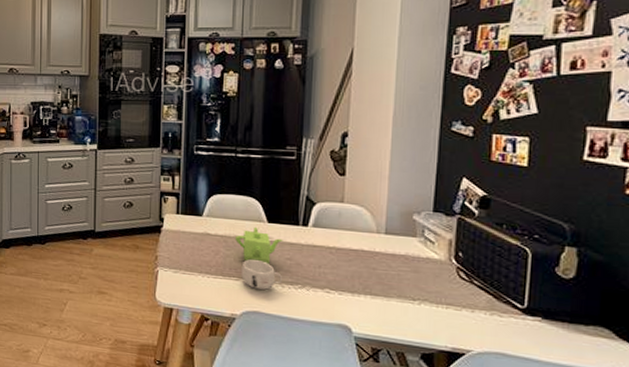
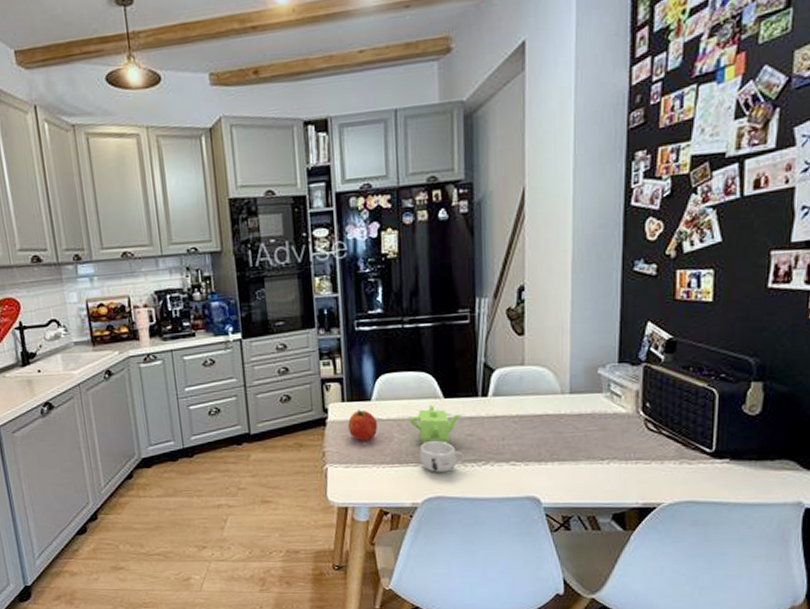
apple: none [180,222,207,252] -> present [348,409,378,441]

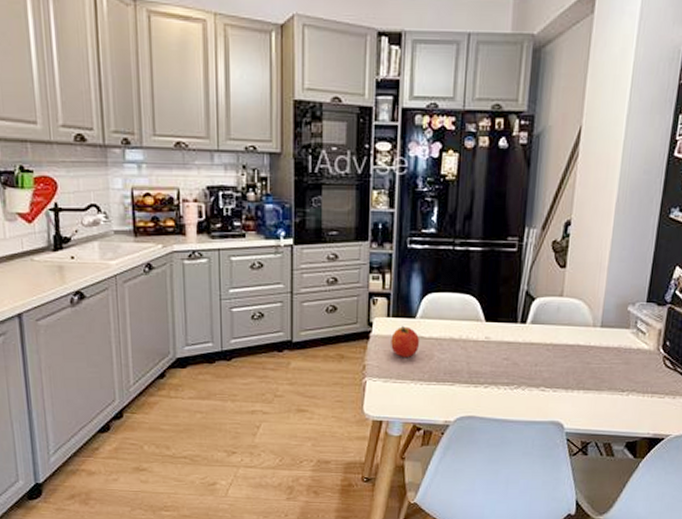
teapot: present [410,404,462,445] -> none [451,326,501,367]
mug: present [419,441,464,472] -> none [456,362,498,393]

